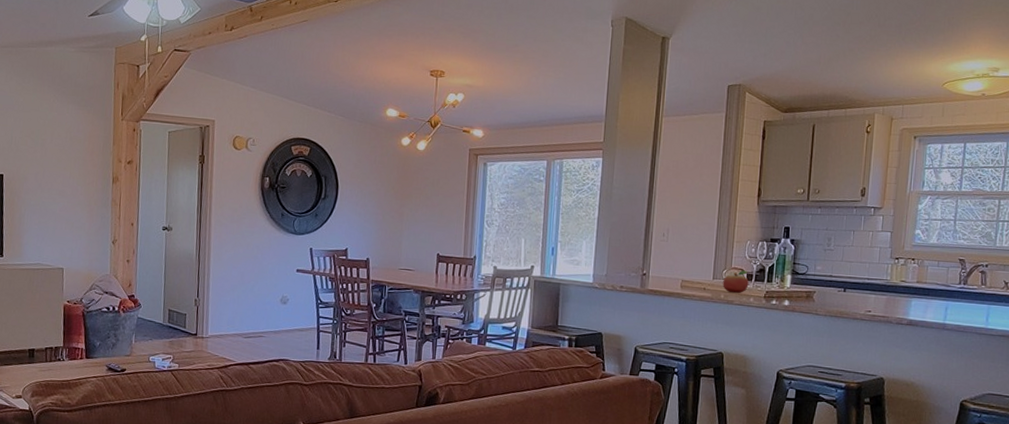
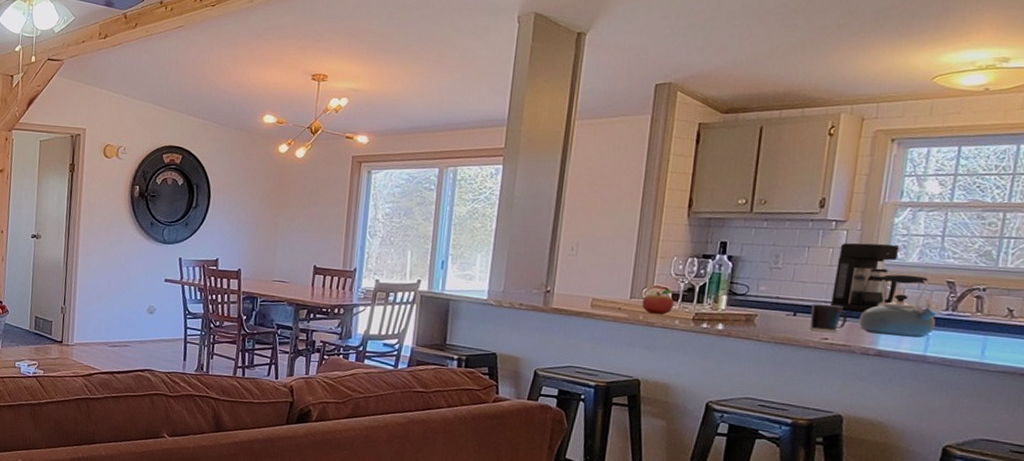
mug: none [857,281,885,306] -> present [810,304,847,333]
coffee maker: none [871,226,923,287] -> present [829,242,900,312]
kettle: none [894,253,957,309] -> present [859,274,943,338]

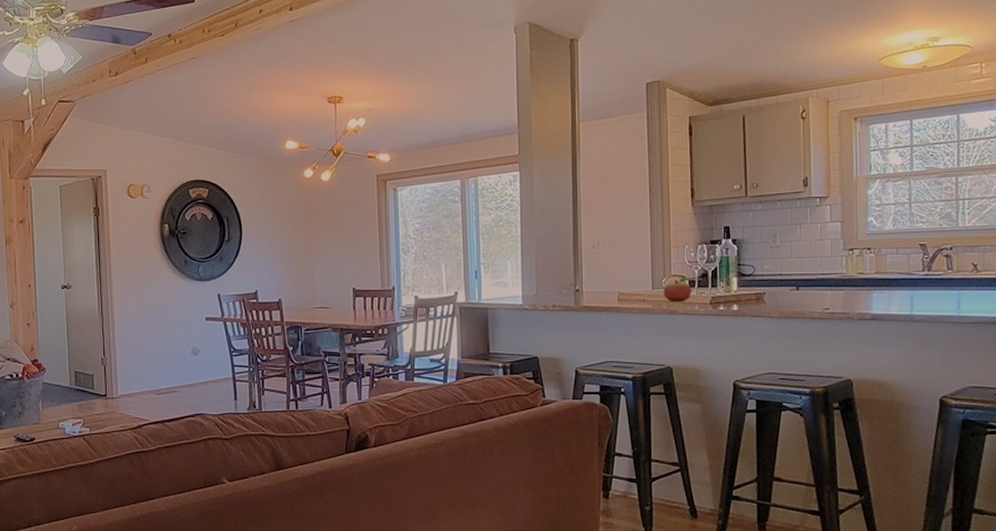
mug: present [810,304,847,333] -> none [811,277,842,303]
coffee maker: present [829,242,900,312] -> none [826,214,880,280]
kettle: present [859,274,943,338] -> none [852,241,920,300]

